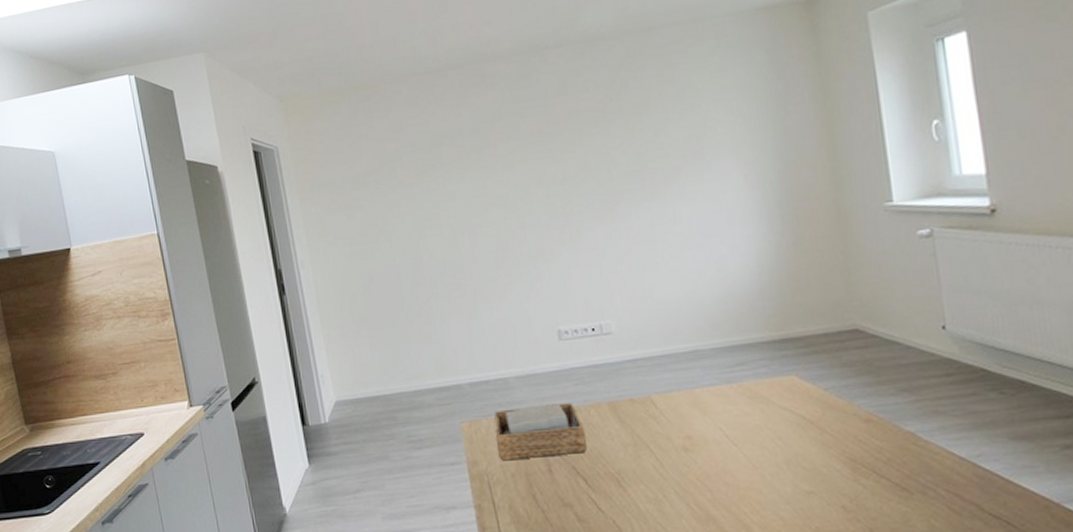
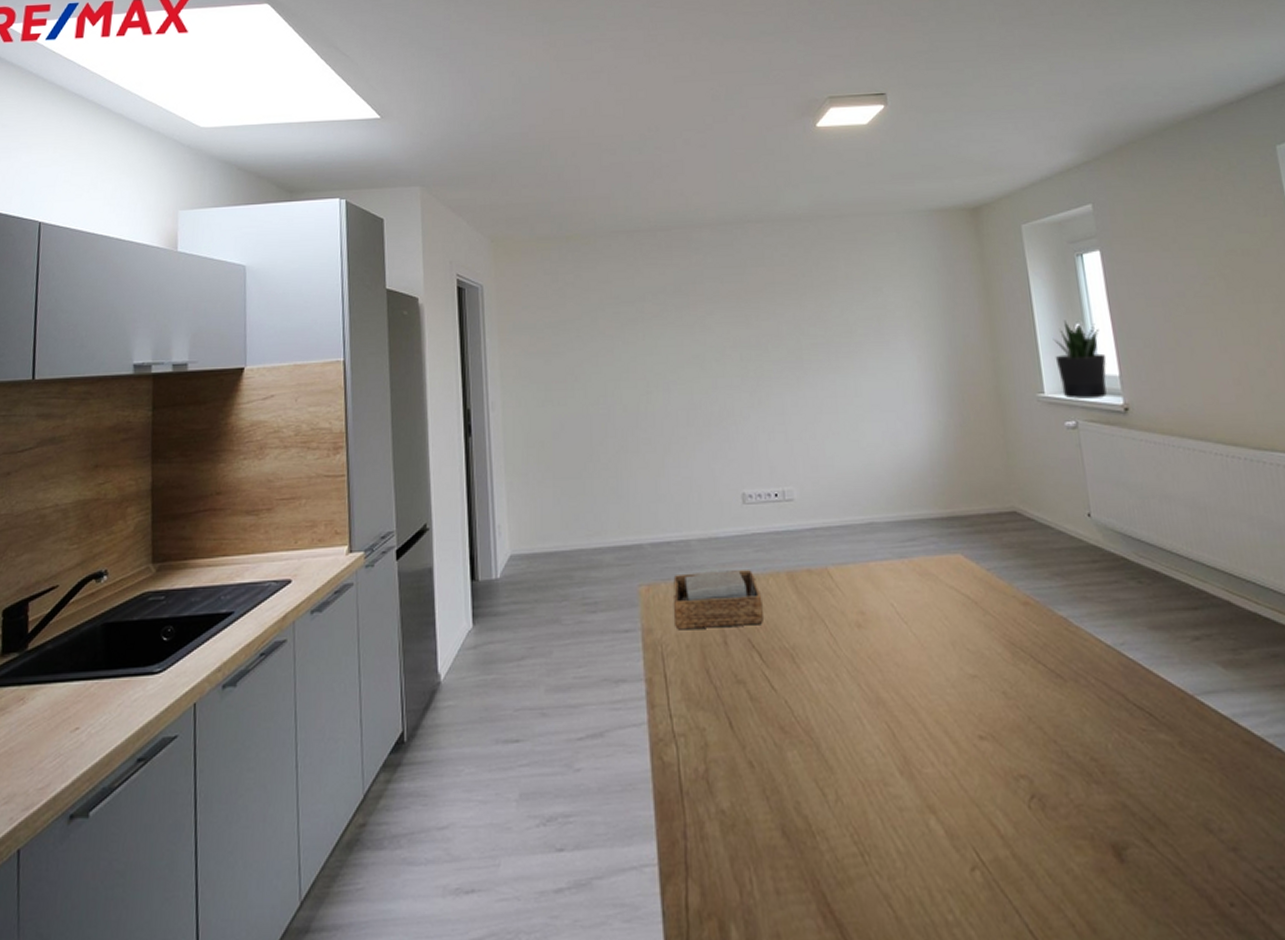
planter: none [904,117,970,205] -> present [1052,320,1107,399]

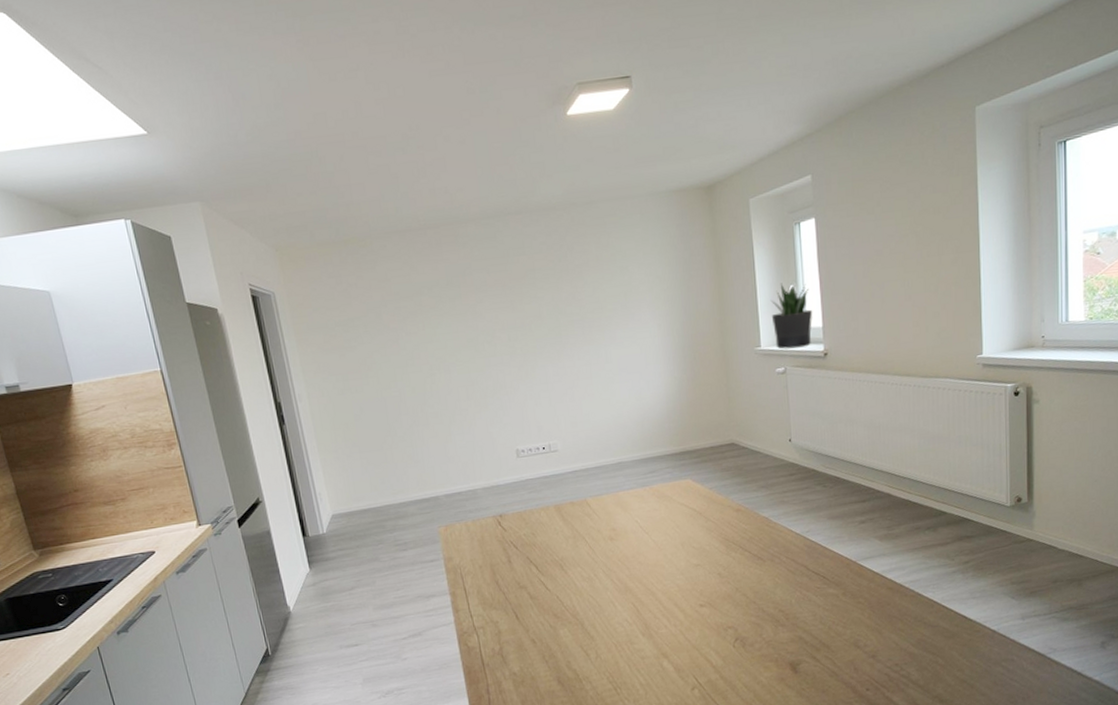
napkin holder: present [672,570,763,630] -> none [465,507,538,556]

